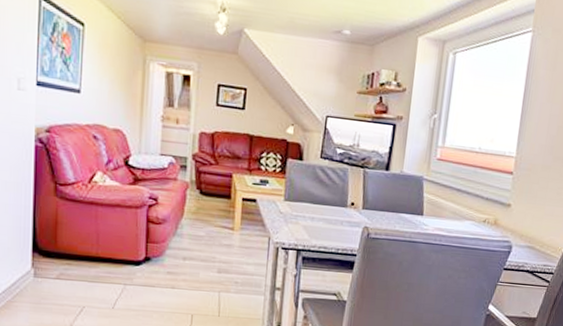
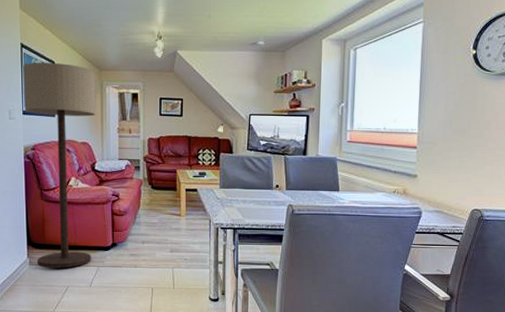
floor lamp: none [39,20,137,284] -> present [23,62,96,268]

